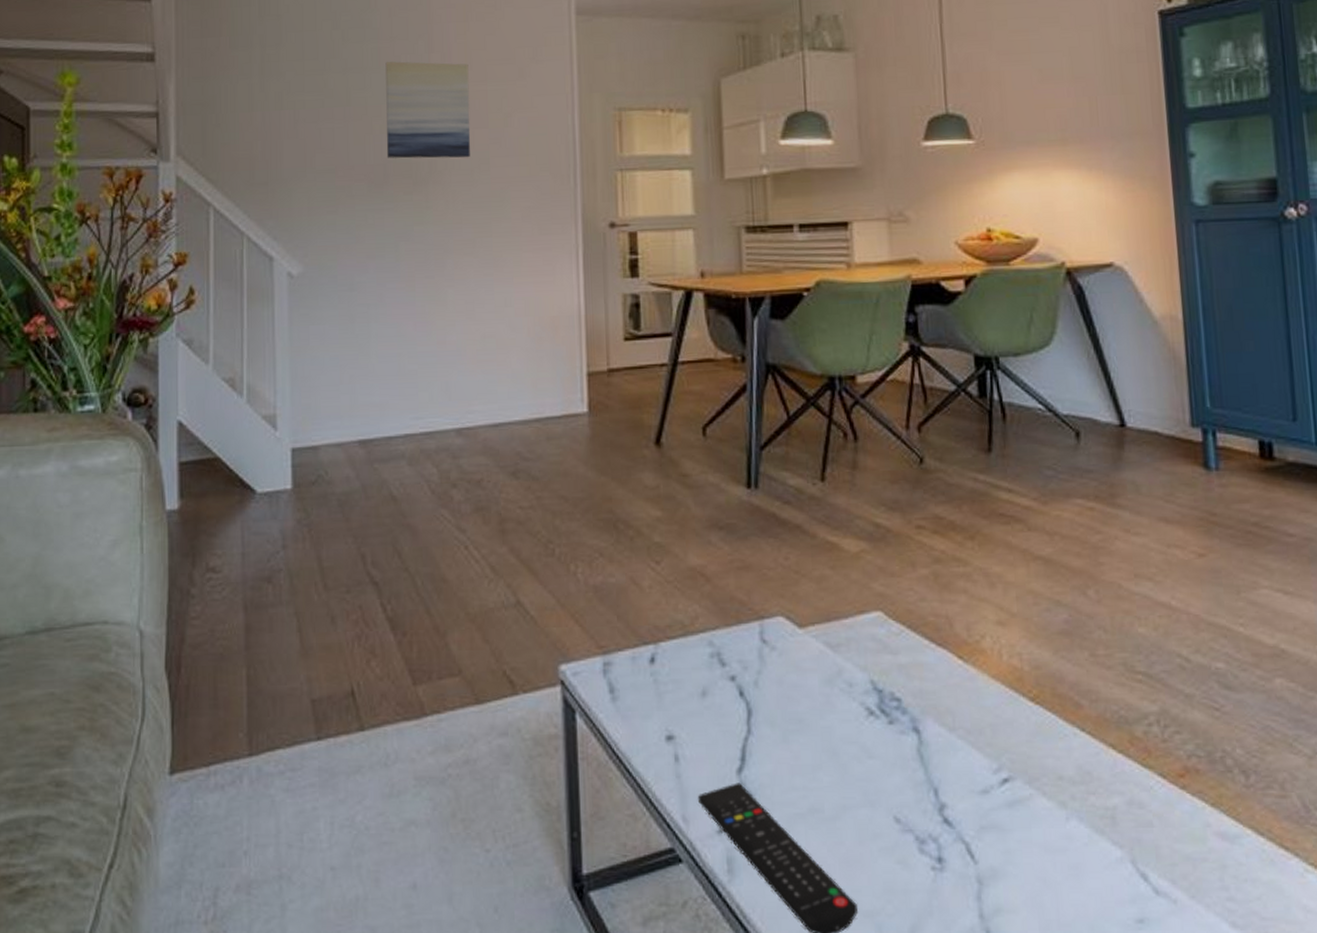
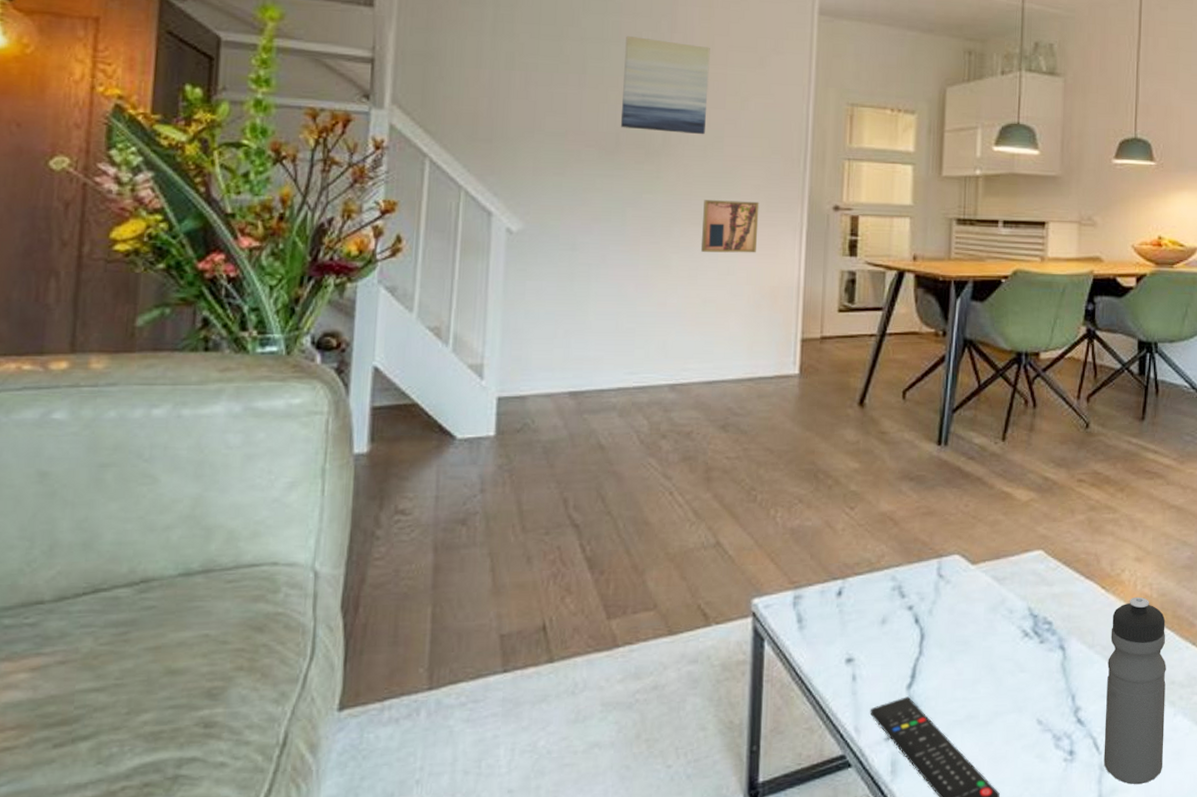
wall art: none [475,225,533,284] -> present [700,200,759,253]
water bottle: none [974,669,1058,905] -> present [1103,596,1166,785]

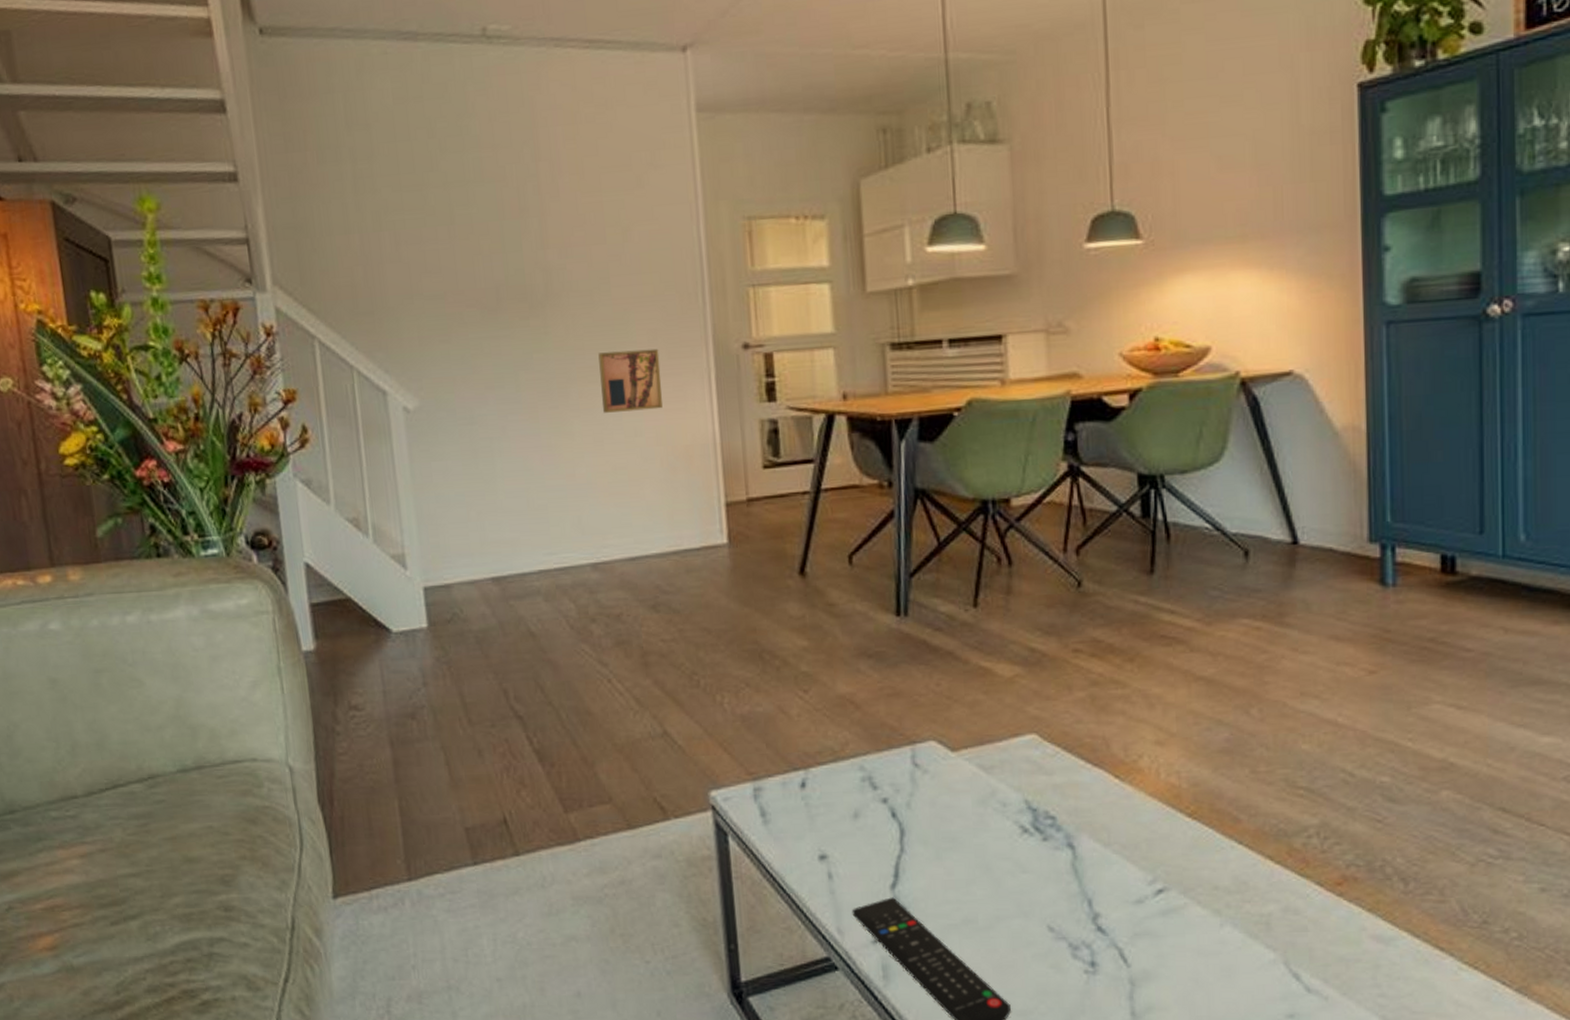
wall art: present [620,36,710,135] -> none [489,172,588,281]
water bottle: present [1103,596,1166,785] -> none [1129,787,1210,1003]

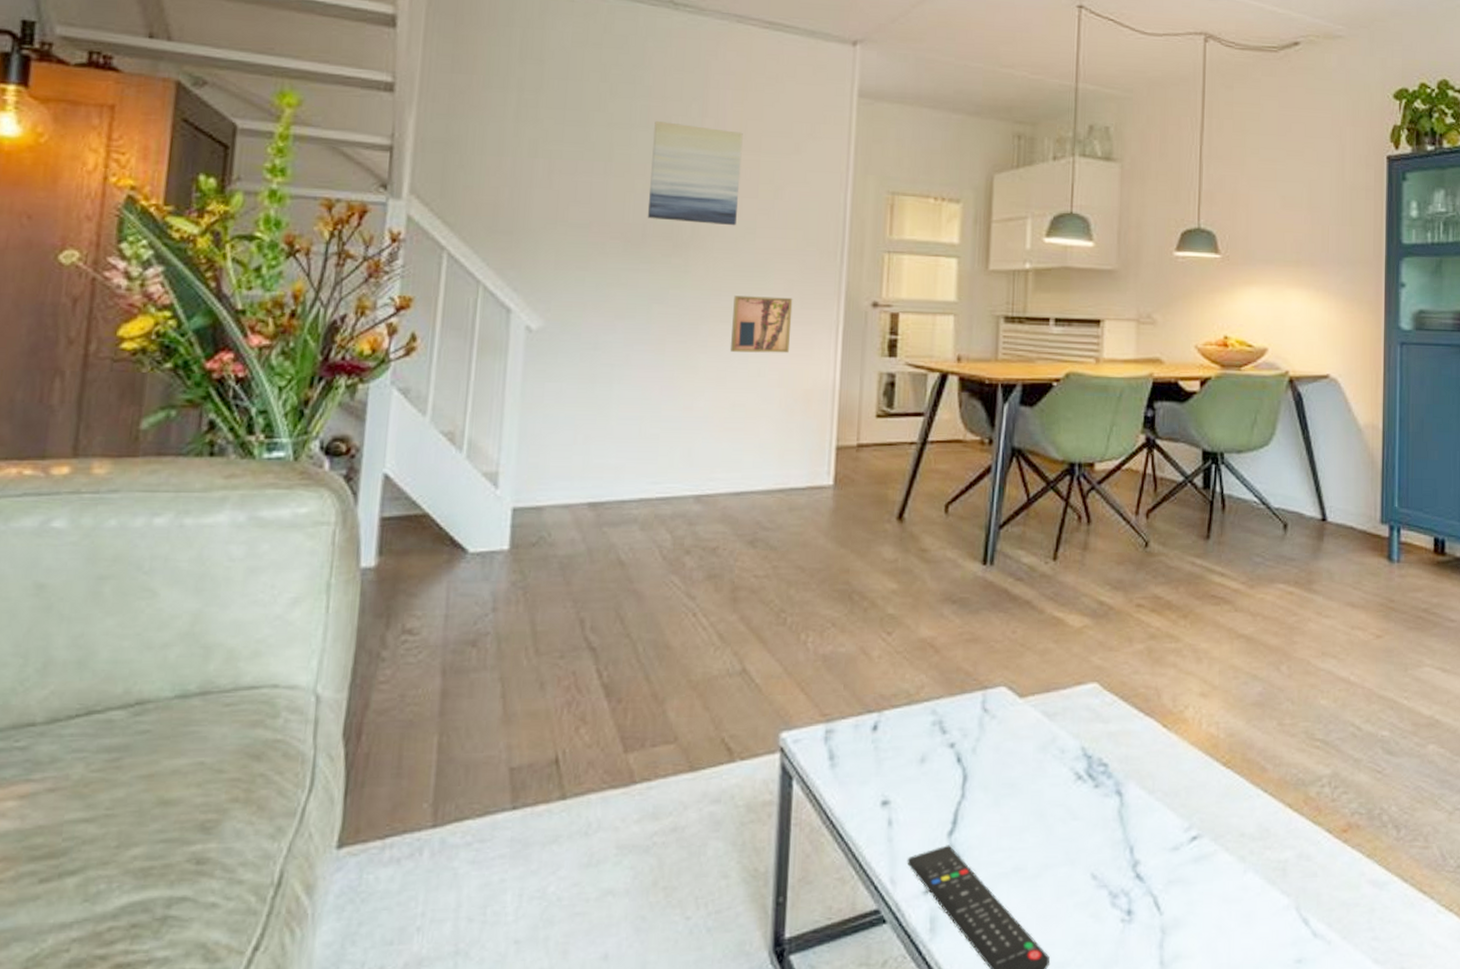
wall art: none [489,172,588,281] -> present [647,121,743,226]

